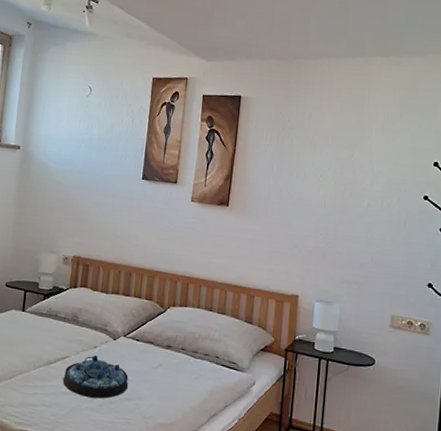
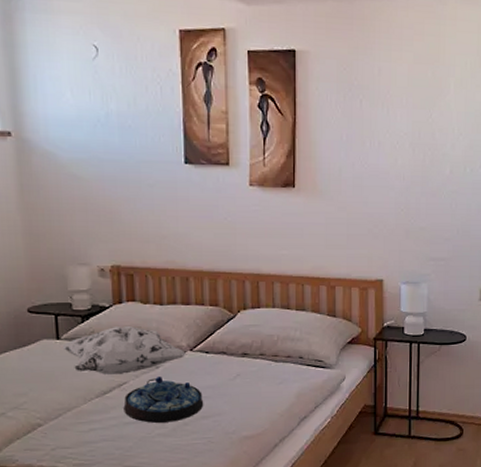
decorative pillow: none [23,307,121,349] -> present [59,325,187,375]

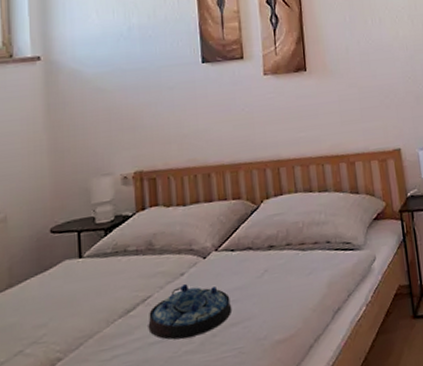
decorative pillow: present [59,325,187,375] -> none [81,232,212,291]

